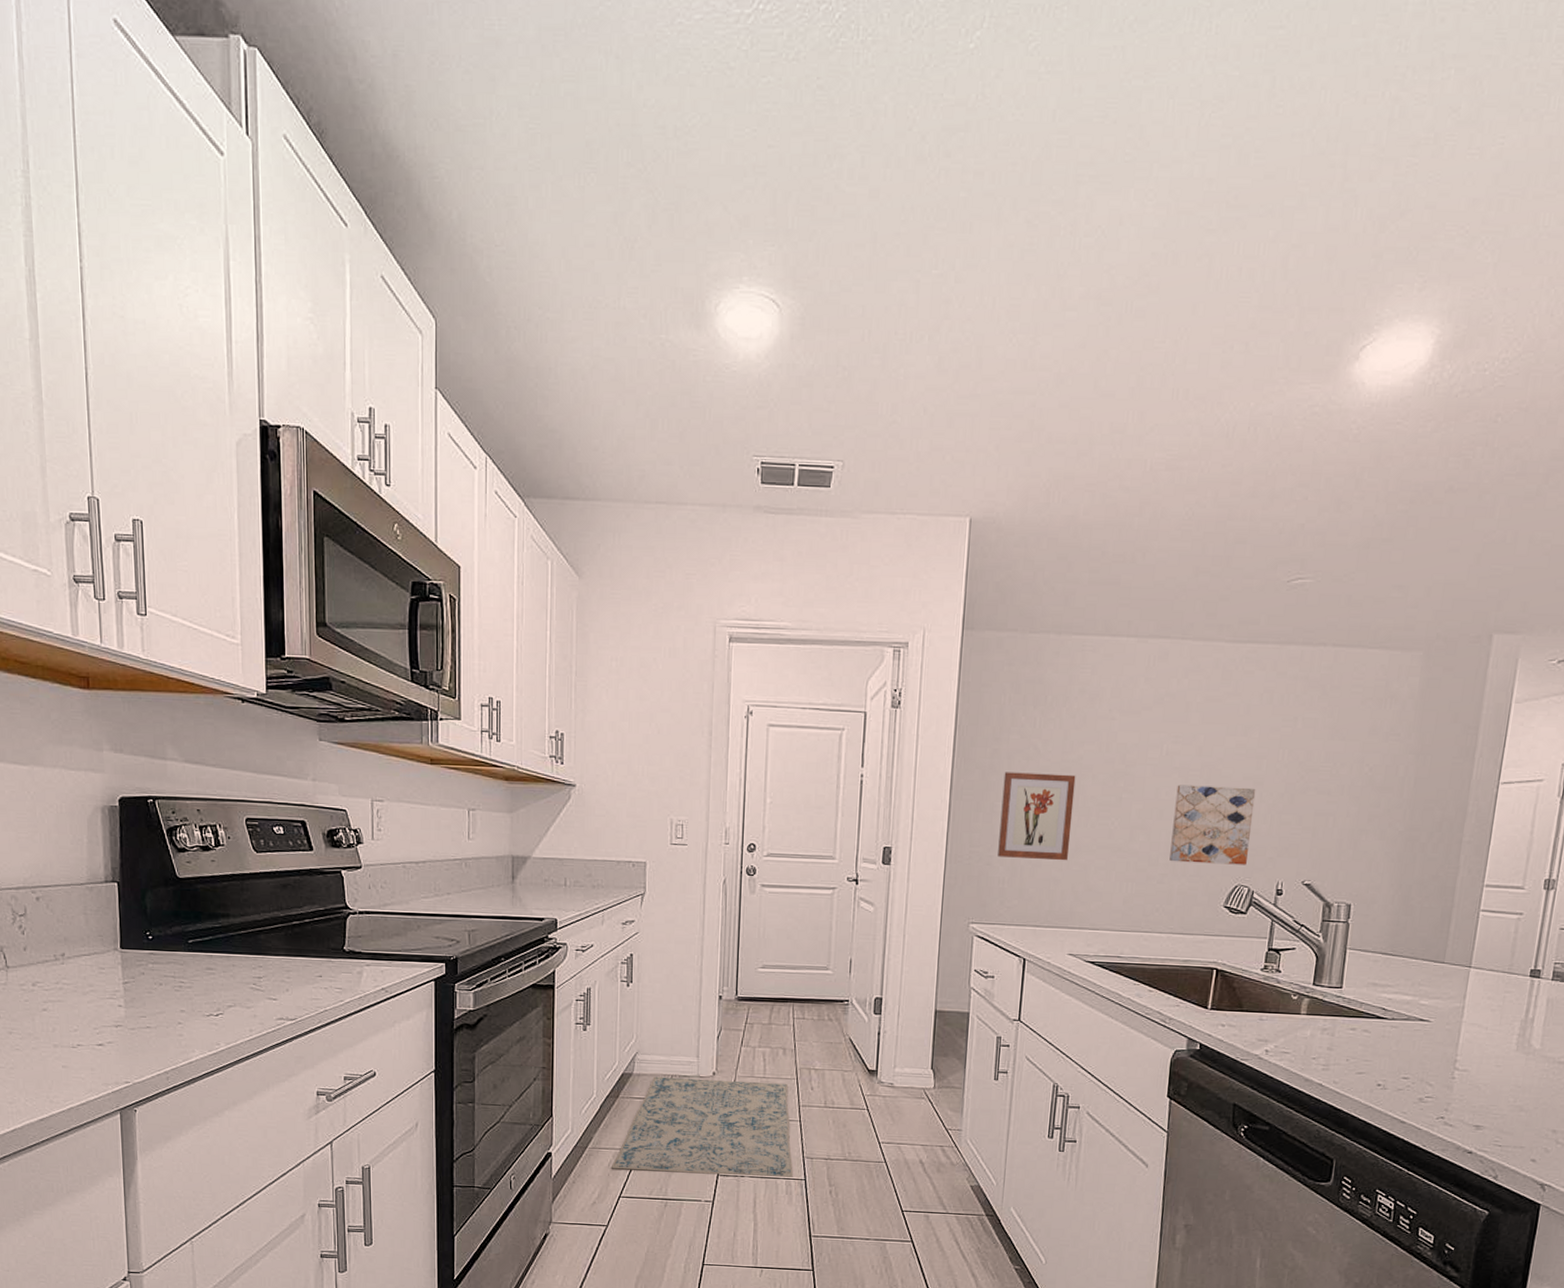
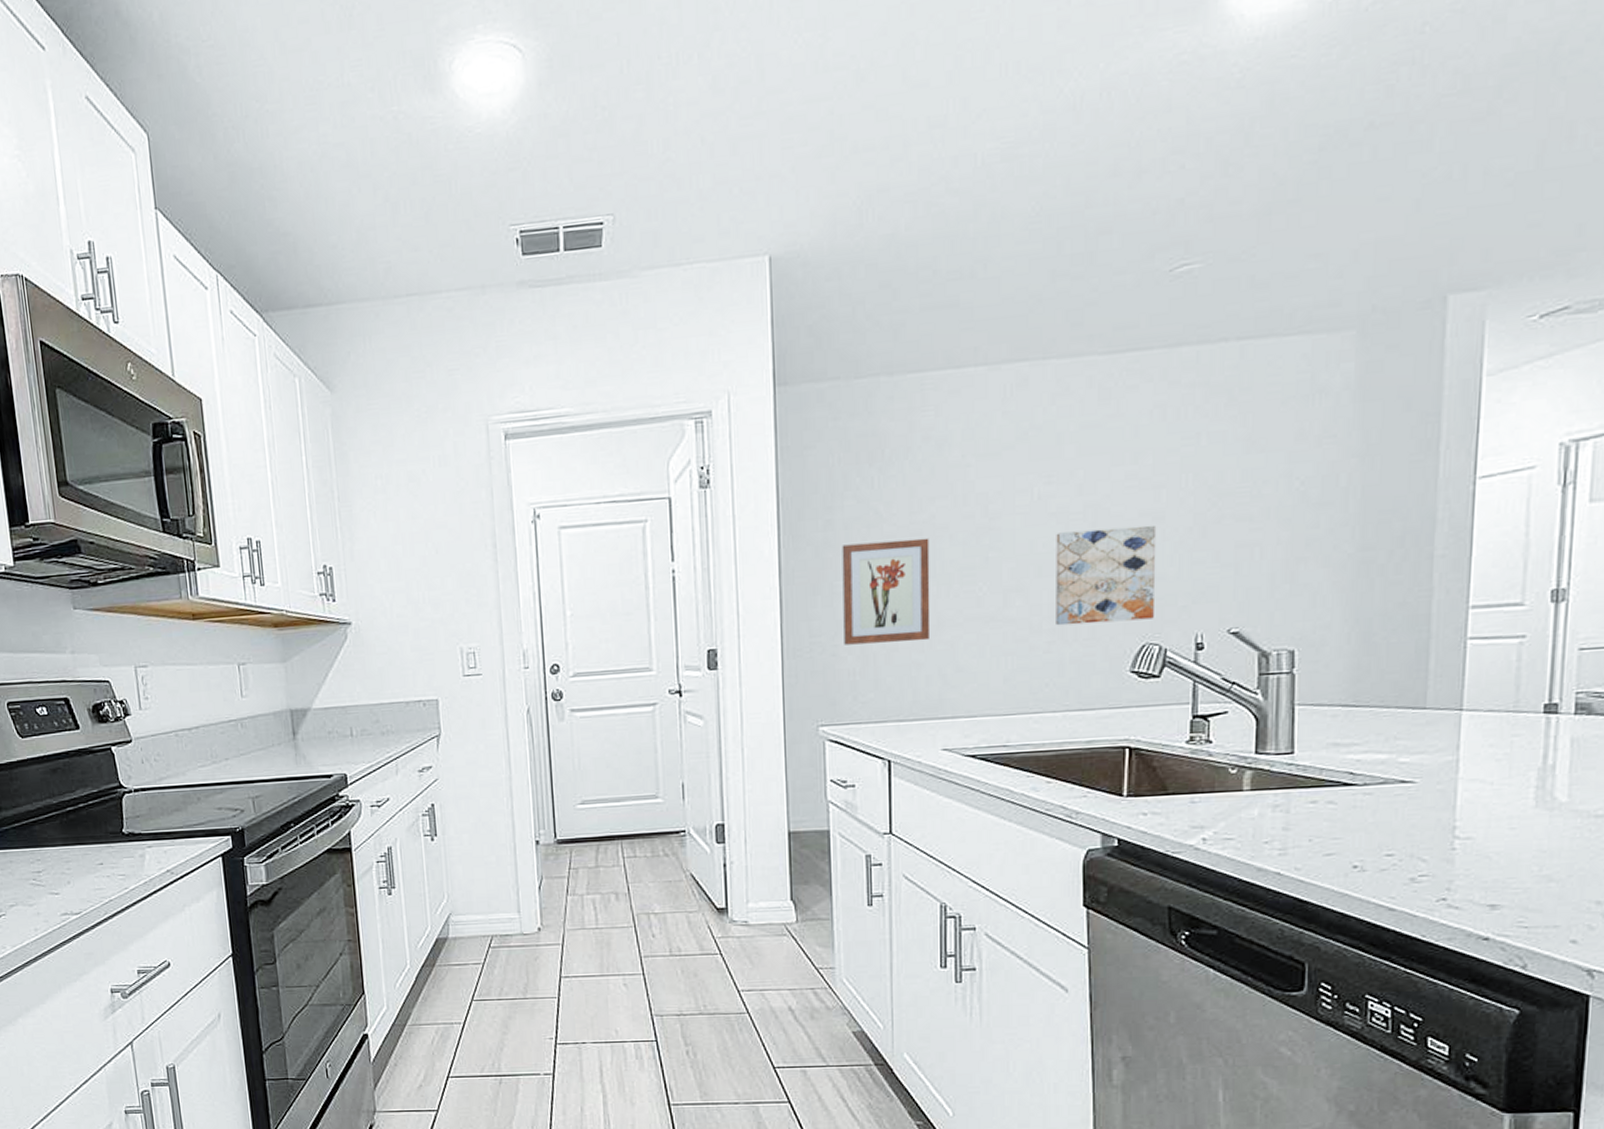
rug: present [611,1076,793,1178] -> none [434,933,642,1047]

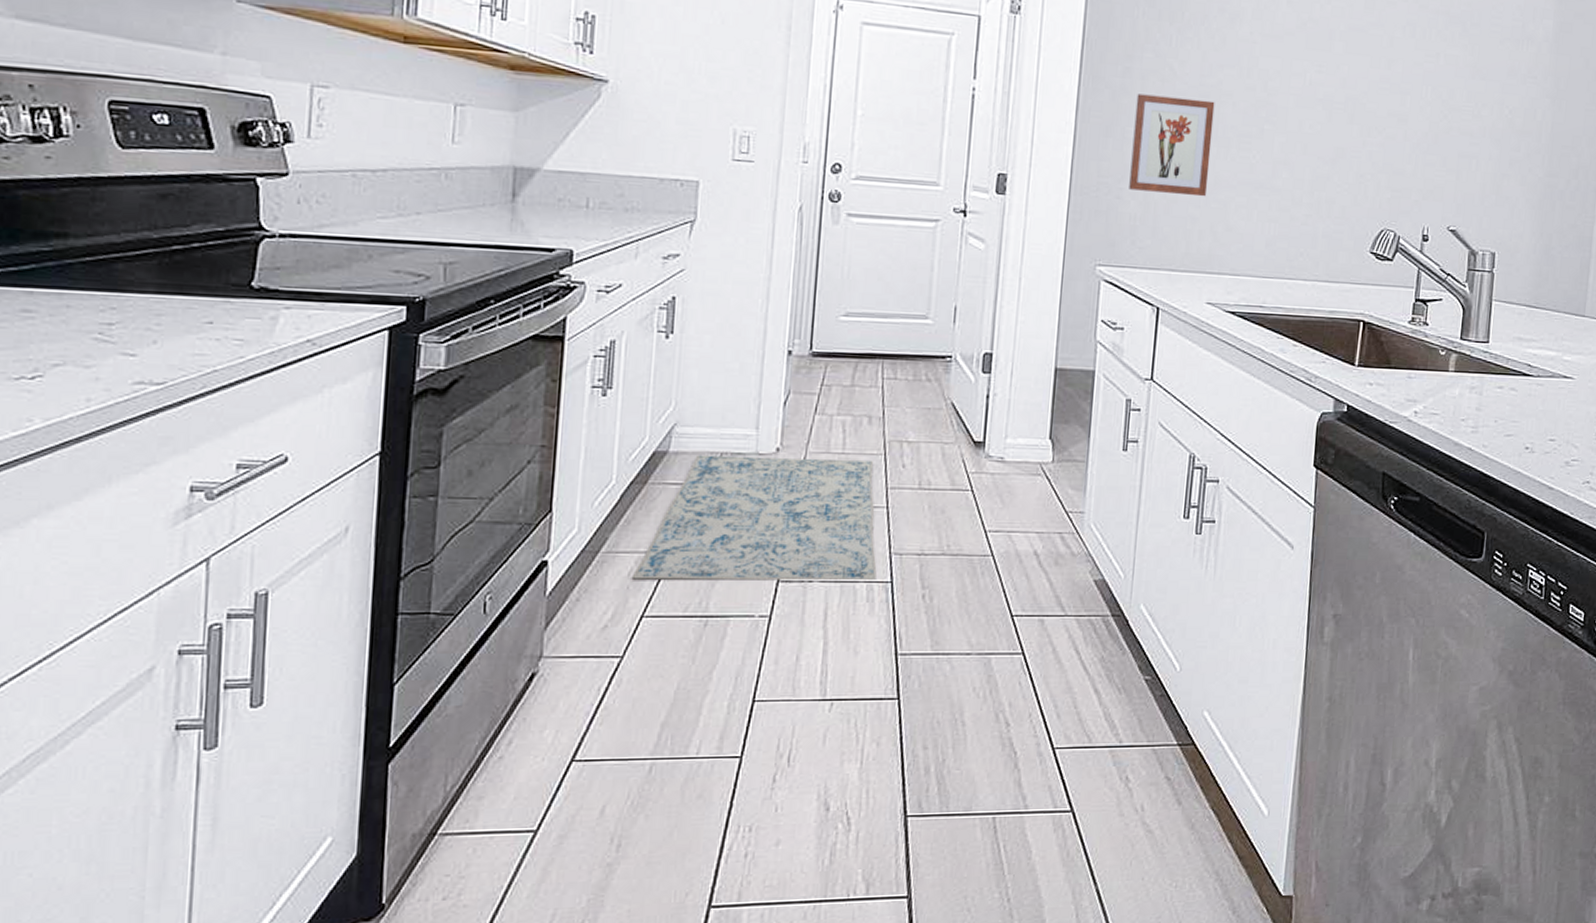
rug: none [434,933,642,1047] -> present [631,455,877,581]
wall art: present [1056,525,1157,626] -> none [1314,118,1401,208]

